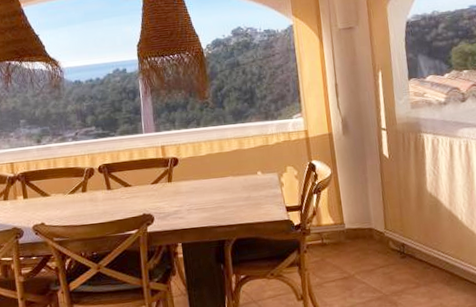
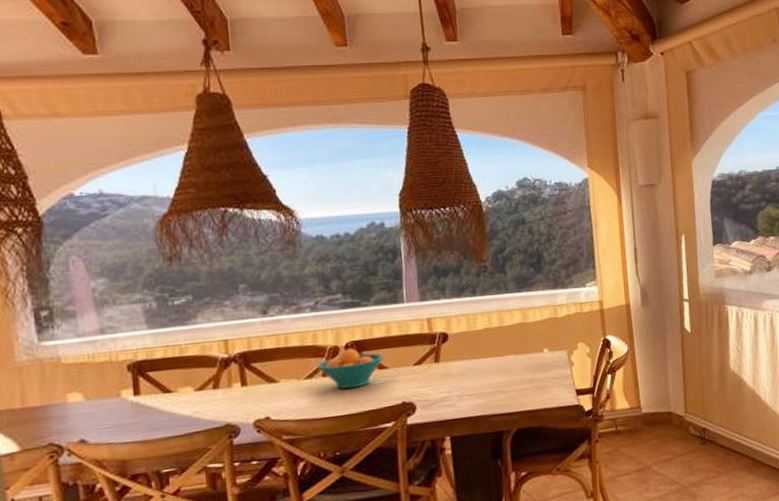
fruit bowl: none [78,170,128,203] -> present [317,348,384,390]

